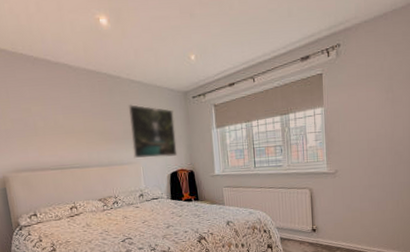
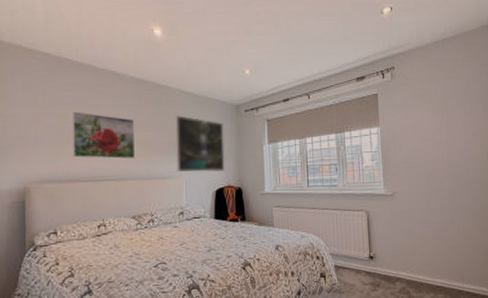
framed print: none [35,105,95,149] -> present [73,111,135,159]

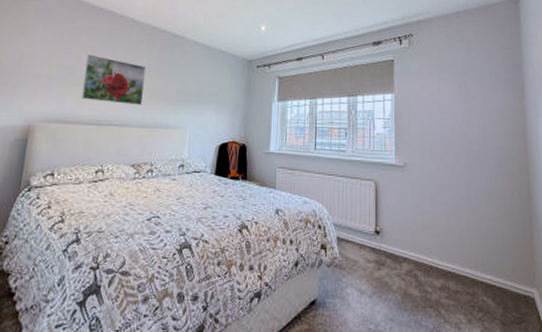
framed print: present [175,114,225,172] -> none [182,65,234,126]

